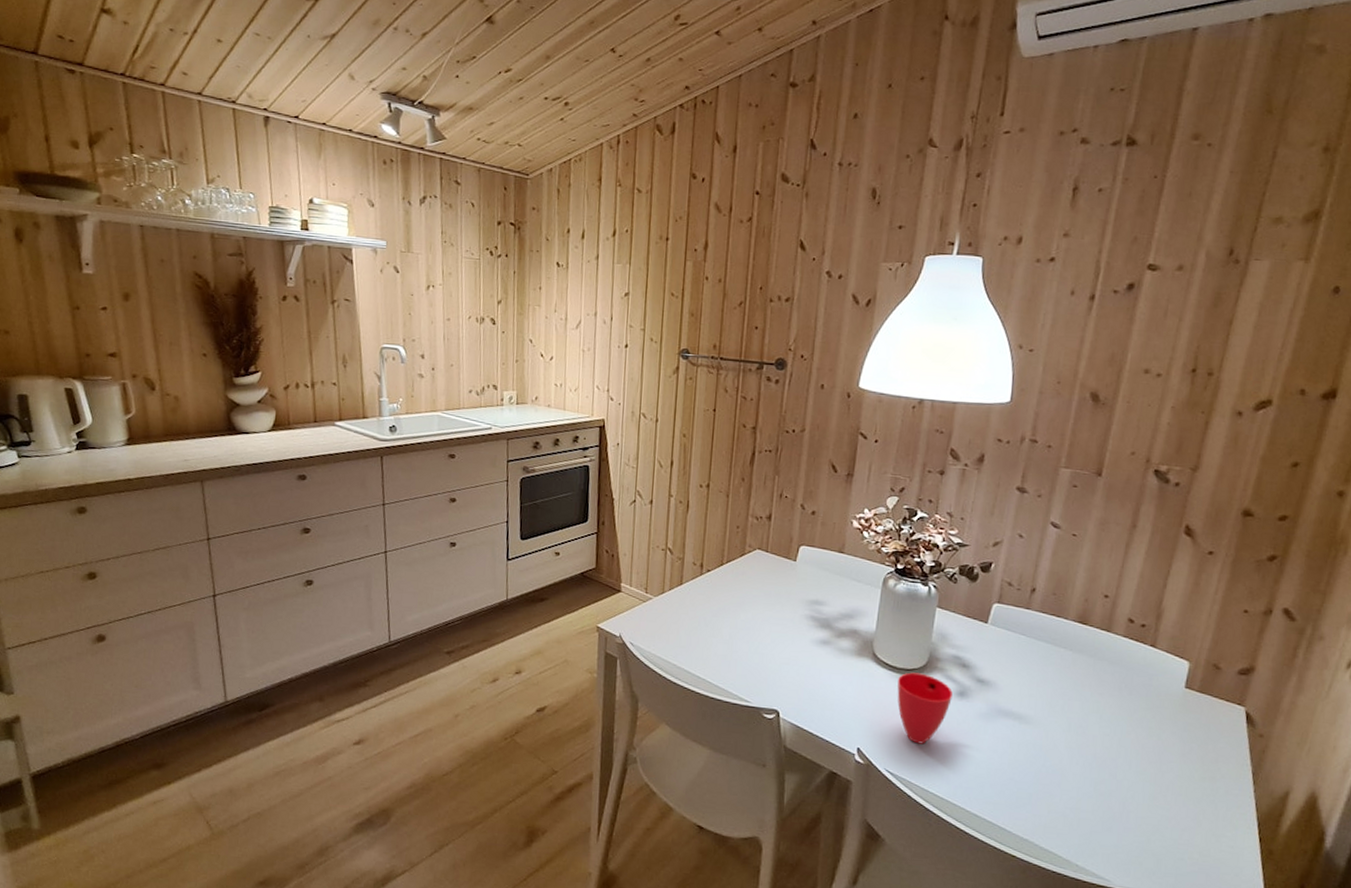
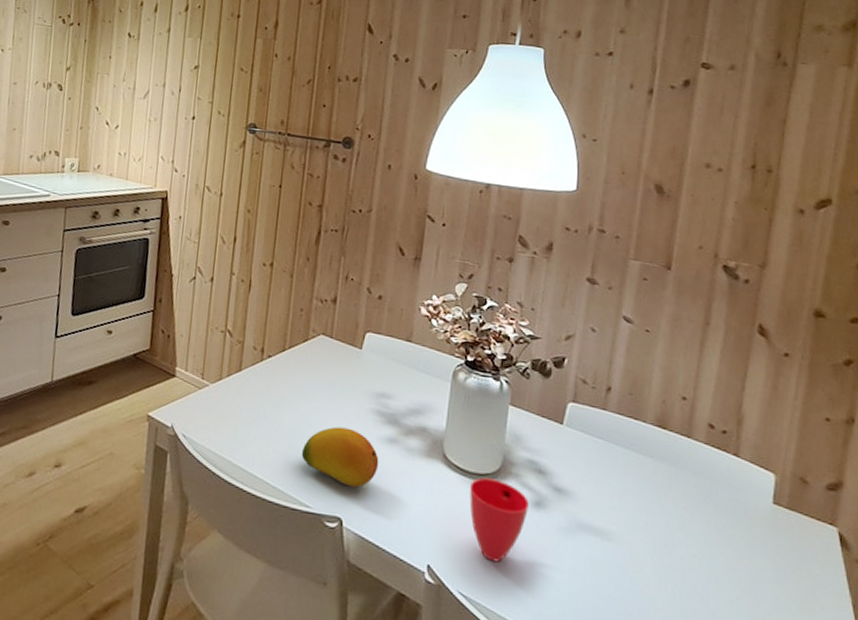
fruit: none [740,631,813,684] -> present [301,426,379,488]

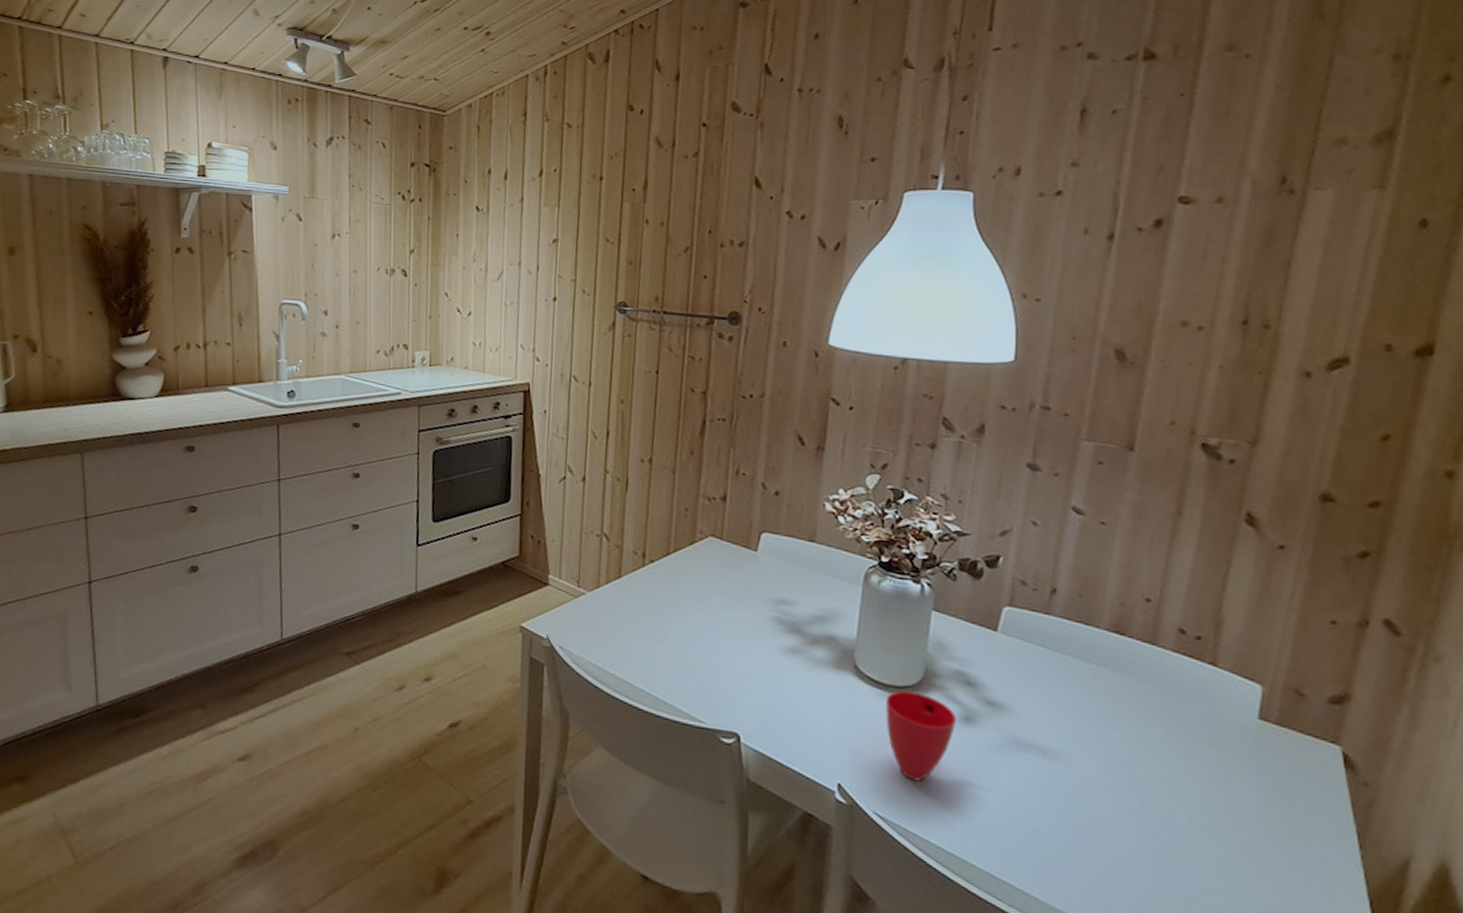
fruit: present [301,426,379,488] -> none [691,636,780,702]

